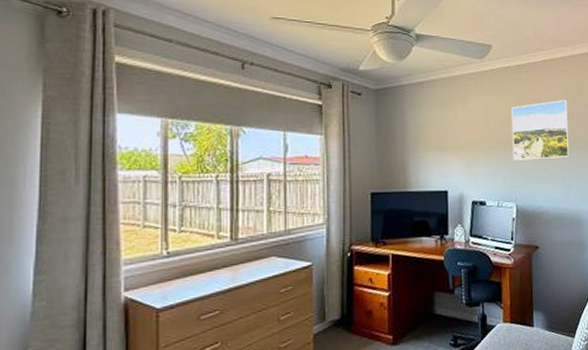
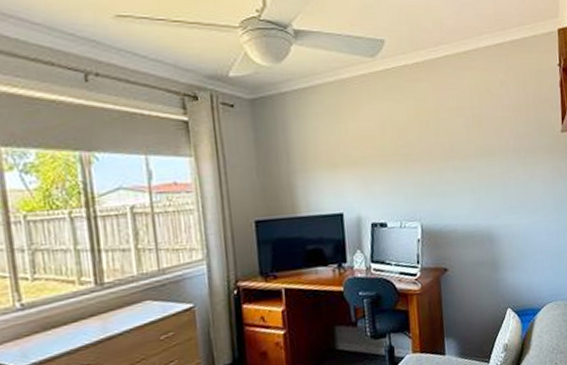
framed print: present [511,100,570,161] -> none [410,101,479,175]

